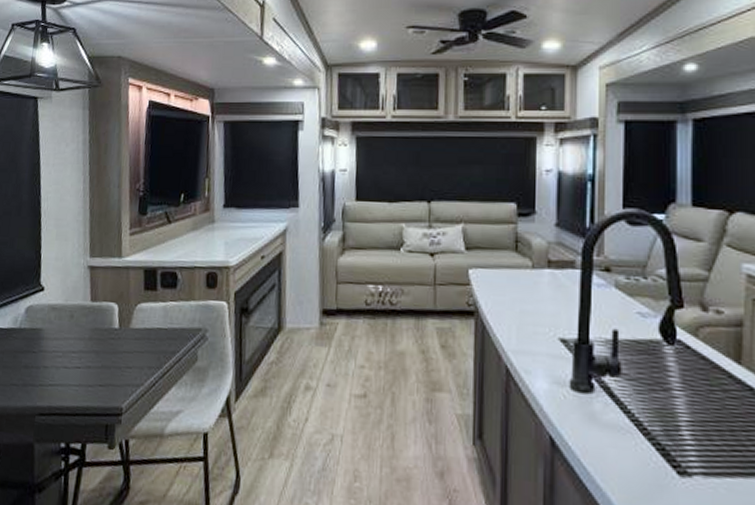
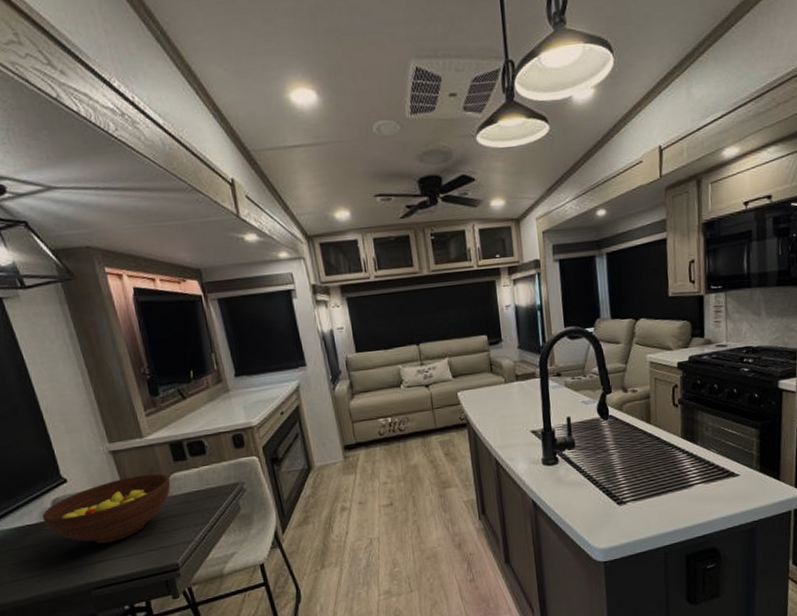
fruit bowl: none [14,297,136,367] -> present [42,473,171,544]

